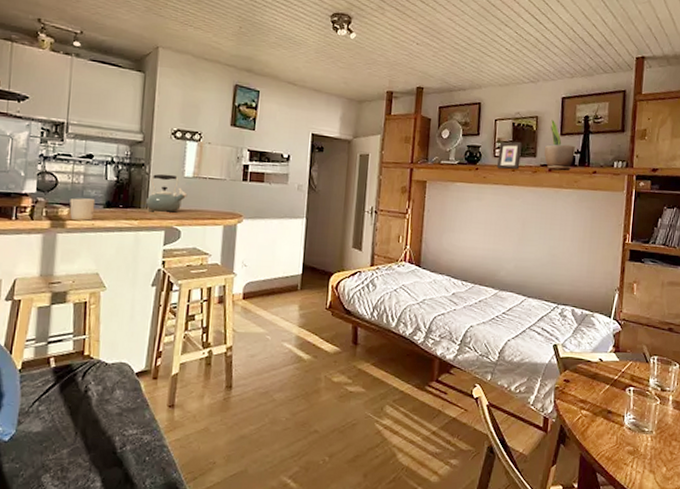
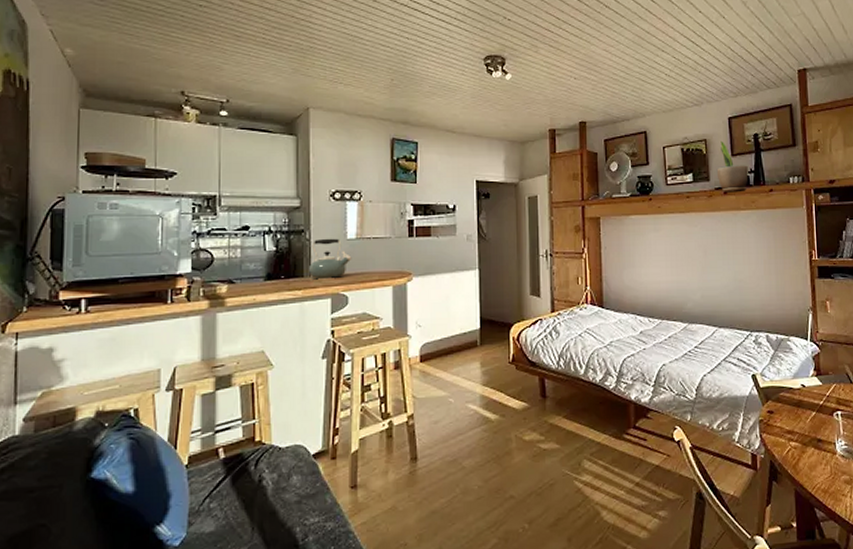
mug: present [69,198,96,221] -> none [228,273,255,298]
picture frame: present [497,141,523,170] -> none [670,167,695,197]

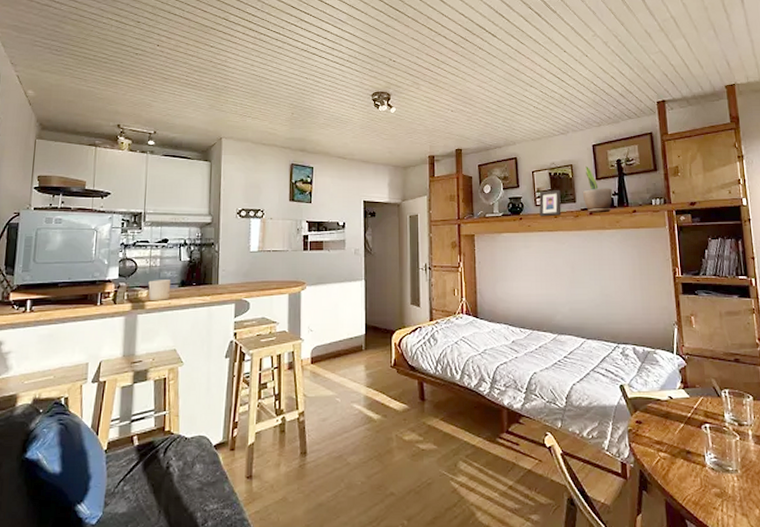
mug: none [228,273,255,298] -> present [148,280,171,302]
kettle: present [308,238,352,280] -> none [216,250,254,287]
picture frame: none [670,167,695,197] -> present [539,189,562,217]

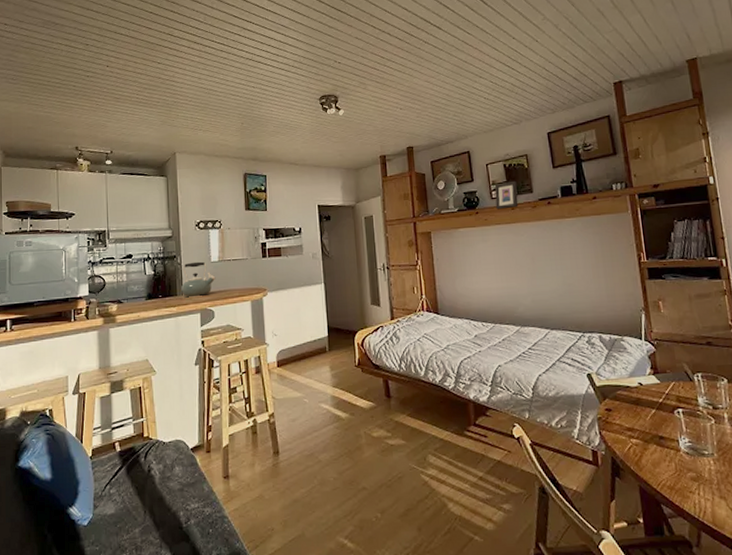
mug: present [148,280,171,302] -> none [117,293,139,315]
kettle: none [216,250,254,287] -> present [180,261,216,298]
potted plant: present [582,165,613,213] -> none [539,154,571,203]

